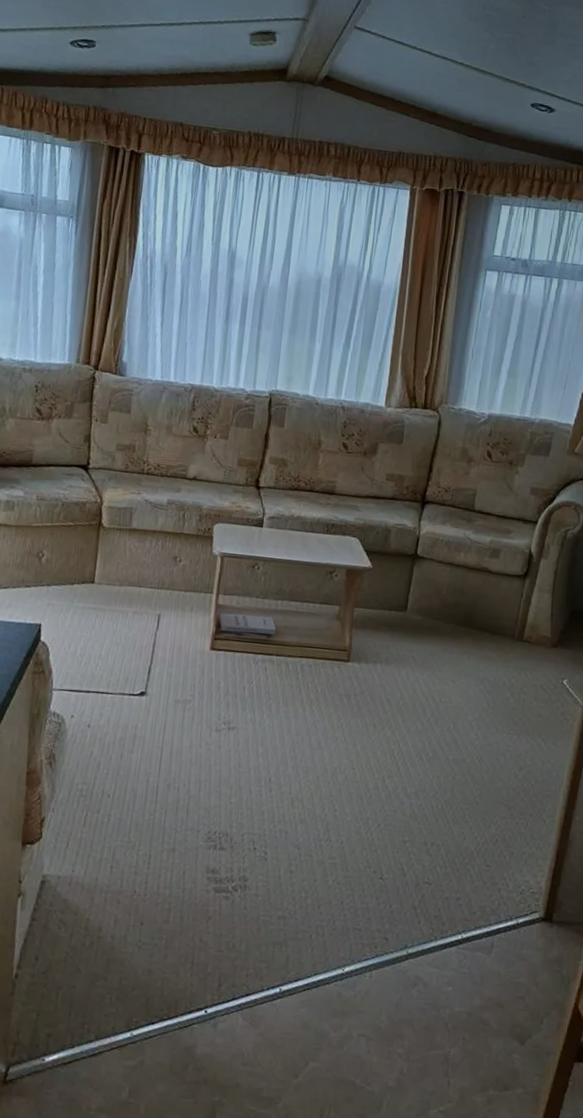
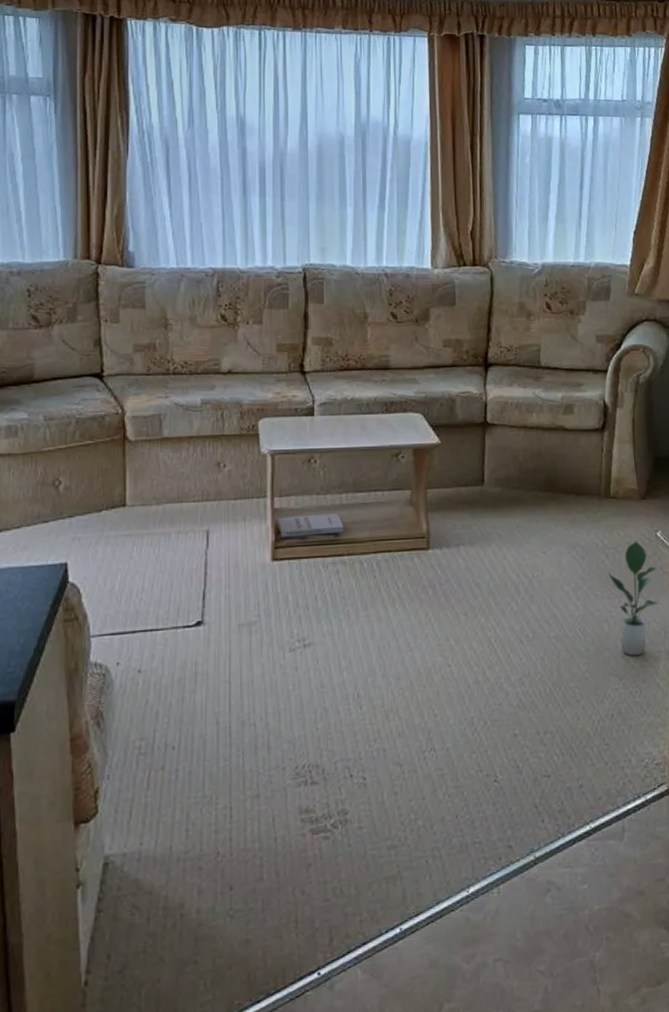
potted plant: none [511,685,559,791] -> present [608,541,659,656]

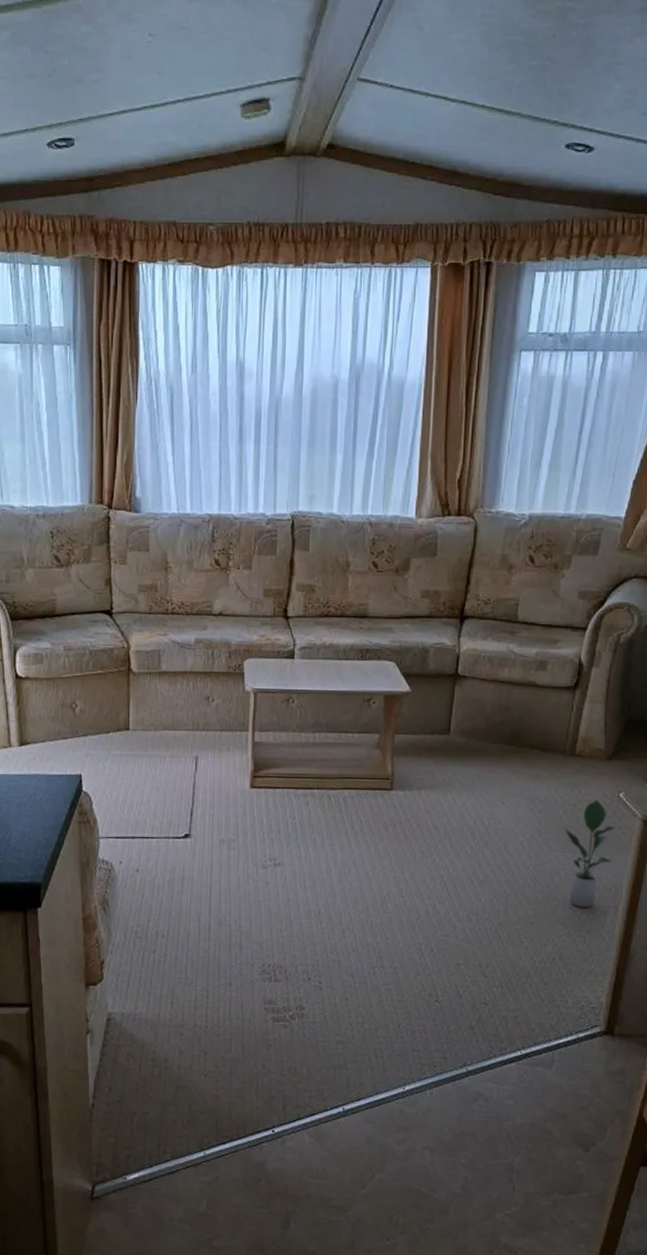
books: present [277,513,344,540] -> none [256,749,316,774]

